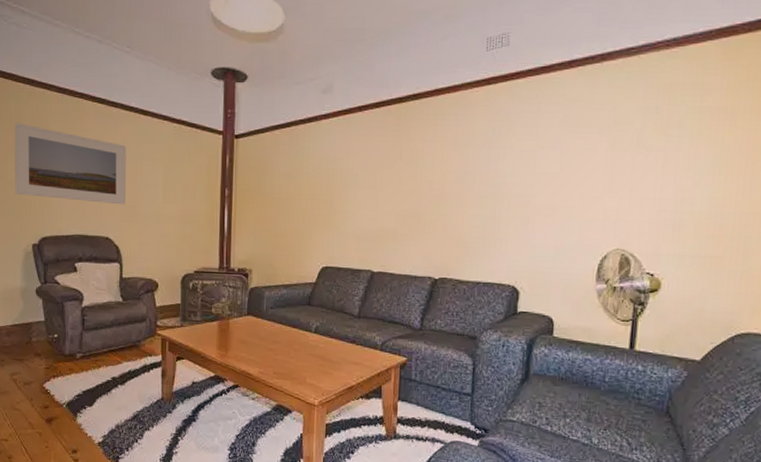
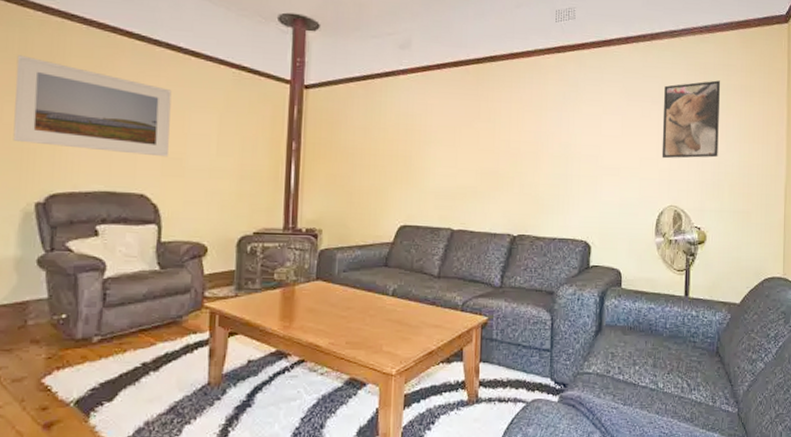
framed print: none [608,103,691,197] -> present [661,80,721,159]

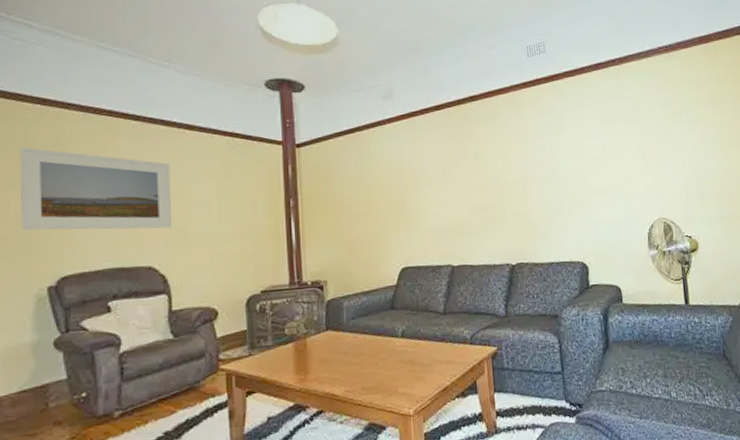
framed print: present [661,80,721,159] -> none [639,94,699,174]

